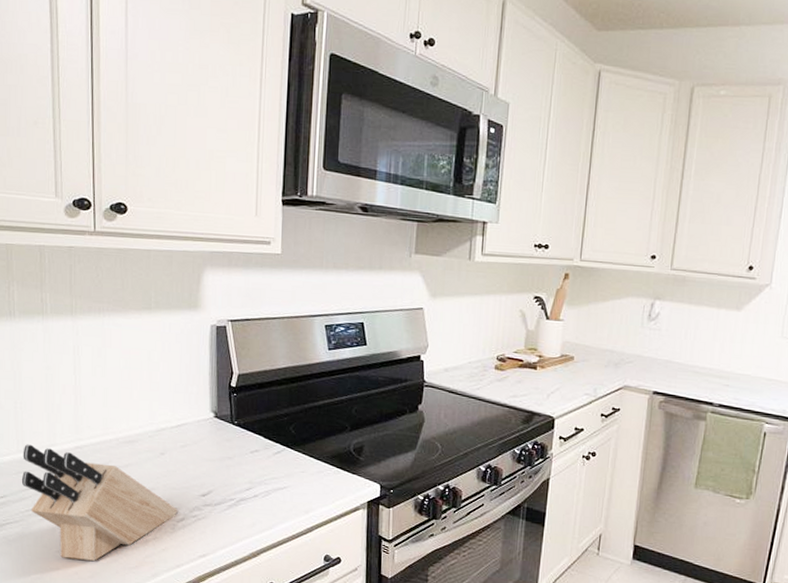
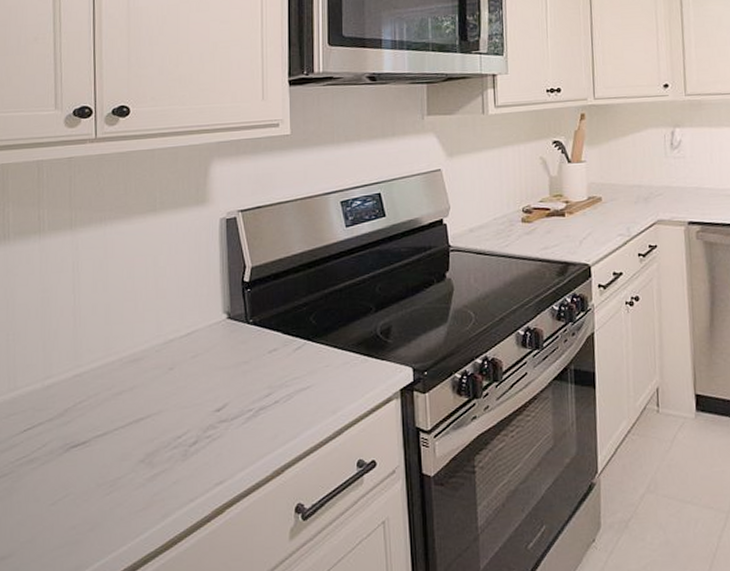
knife block: present [21,444,178,561] -> none [12,380,190,511]

